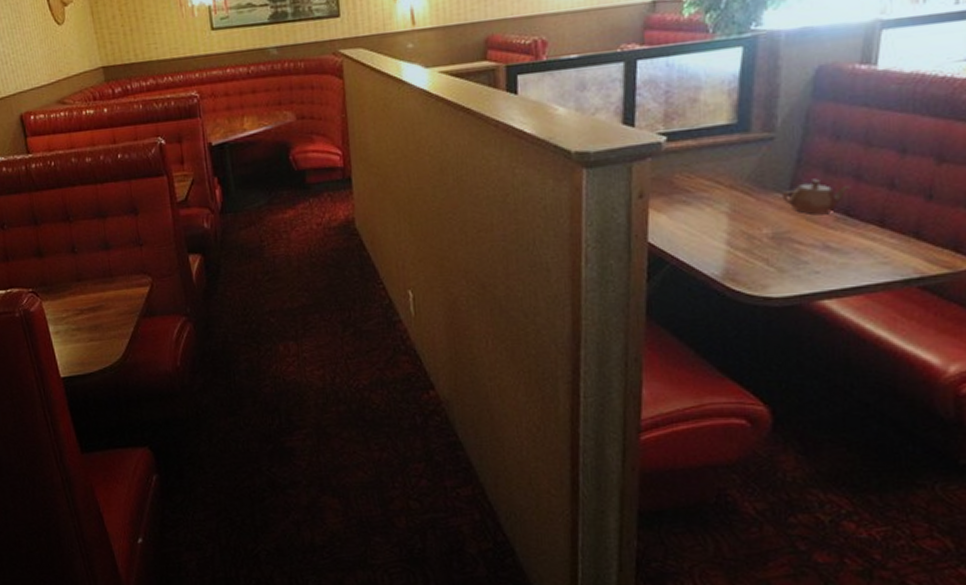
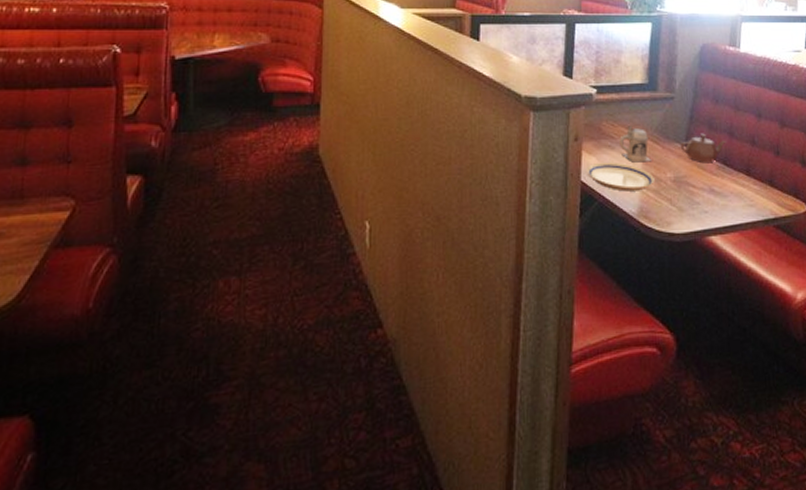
plate: none [655,219,745,252] -> present [587,162,655,192]
beer mug: none [697,176,742,219] -> present [619,126,652,163]

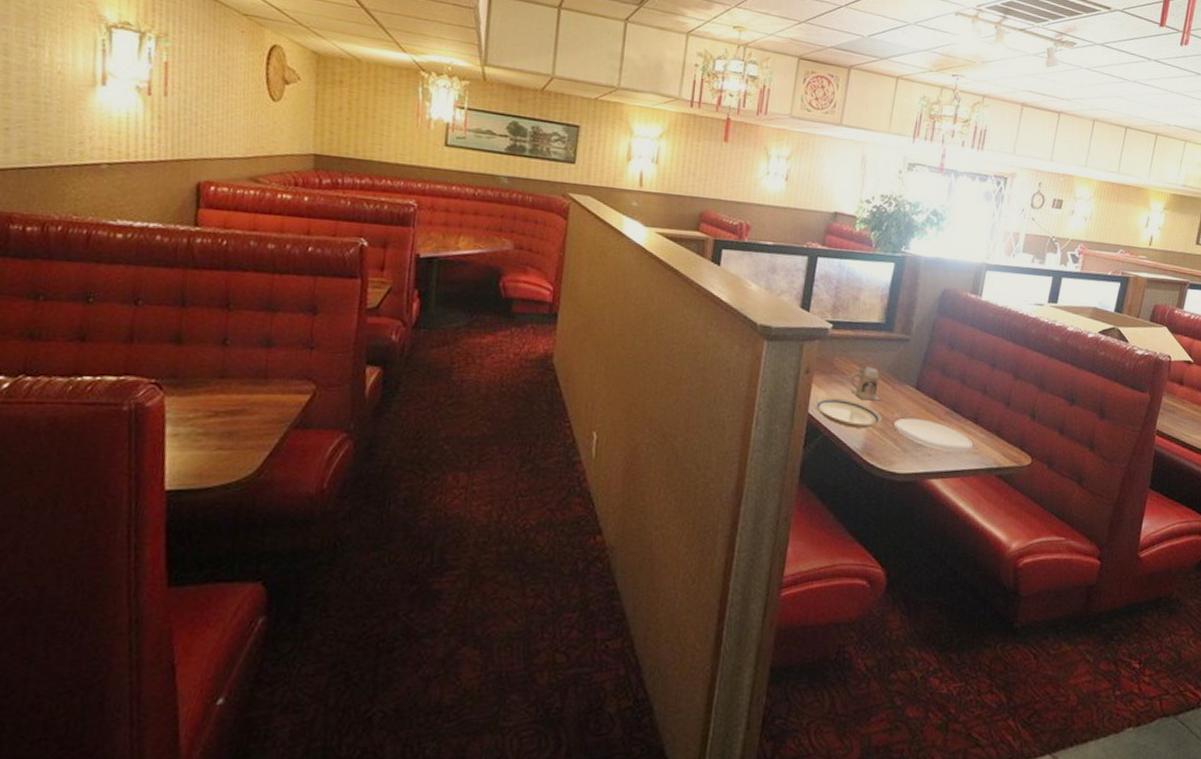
plate: none [667,176,748,208] -> present [893,417,973,453]
teapot: present [680,133,726,164] -> none [910,377,957,408]

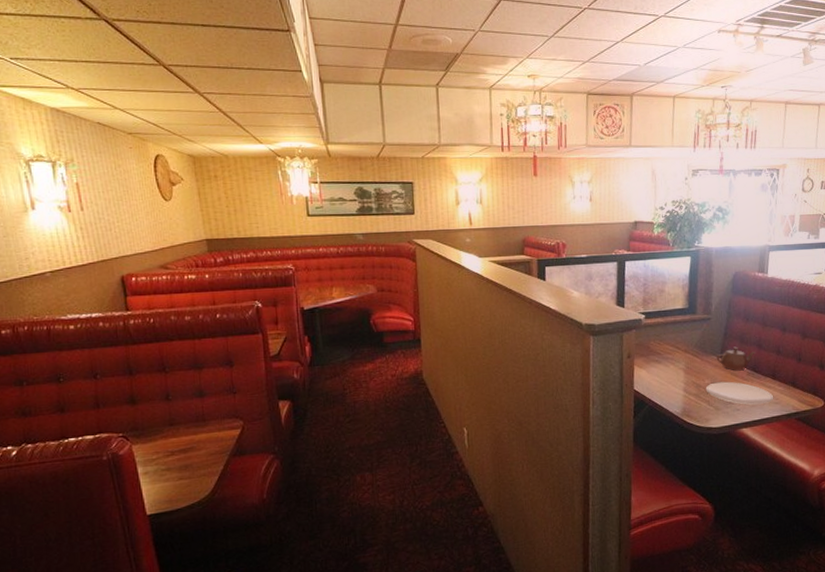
plate: present [815,396,882,428] -> none [638,373,695,397]
beer mug: present [850,363,881,401] -> none [665,343,693,373]
teapot: none [910,377,957,408] -> present [716,346,755,371]

